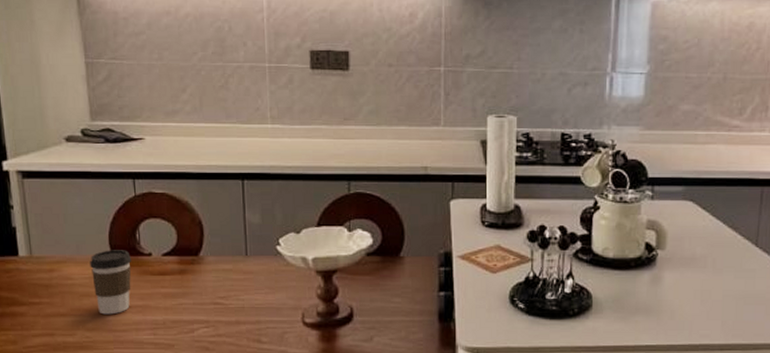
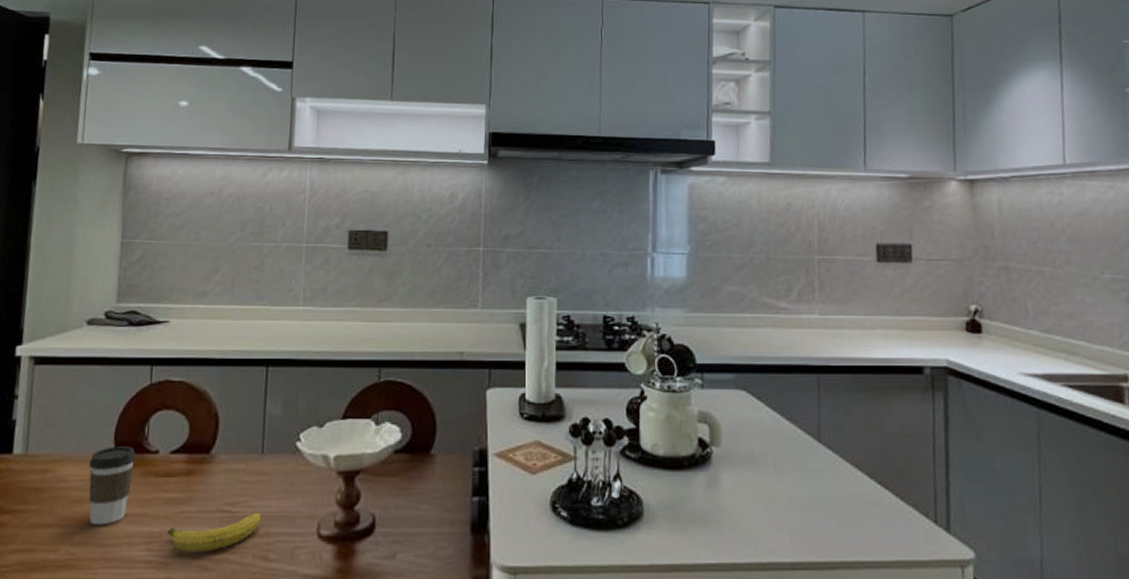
fruit: none [169,304,251,336] -> present [167,512,262,552]

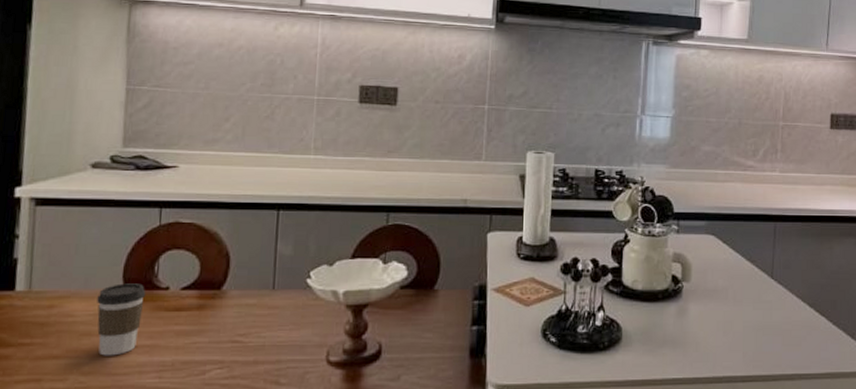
fruit: present [167,512,262,552] -> none [179,342,273,378]

